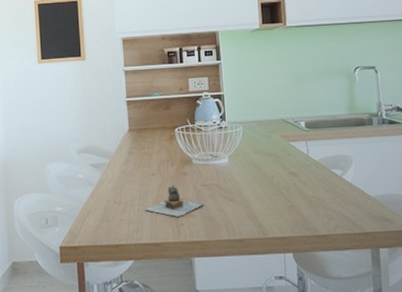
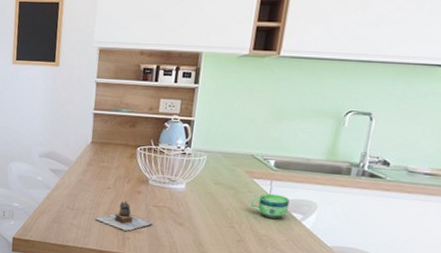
cup: none [290,153,328,179] -> present [249,193,289,219]

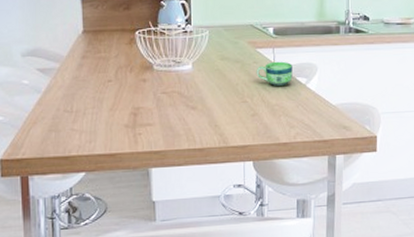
teapot: present [94,201,152,231] -> none [99,92,163,126]

